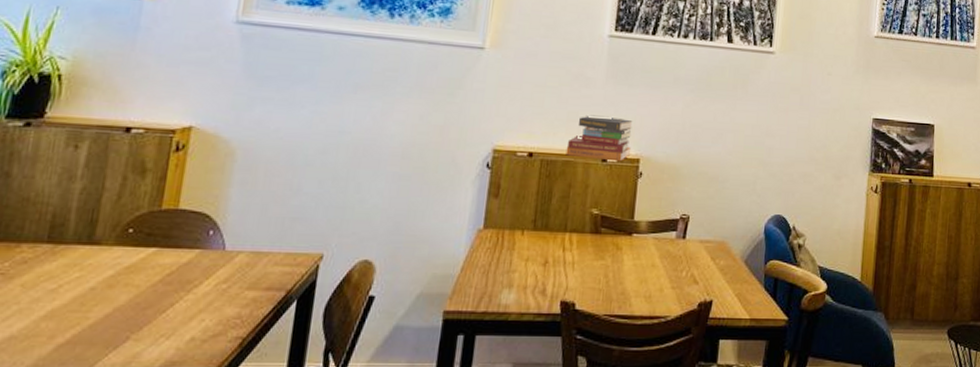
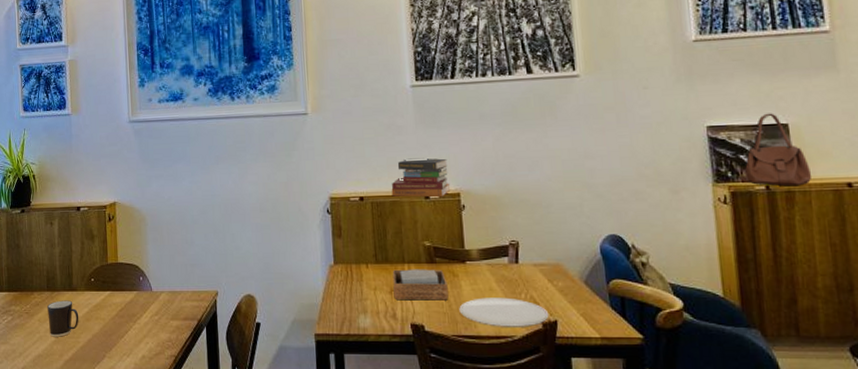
mug: none [38,257,97,310] -> present [46,300,79,337]
napkin holder: none [547,238,609,276] -> present [392,269,449,301]
plate: none [616,274,706,307] -> present [459,297,549,327]
handbag: none [895,113,945,182] -> present [745,113,812,187]

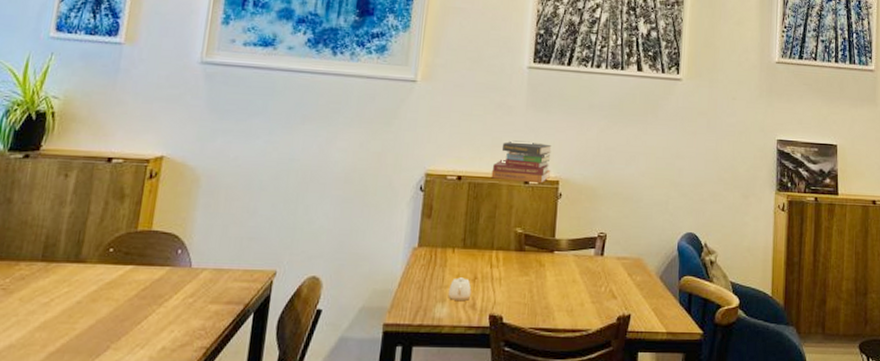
mug: present [46,300,79,337] -> none [33,274,82,322]
teapot: none [368,290,391,311] -> present [448,277,472,300]
napkin holder: present [392,269,449,301] -> none [476,256,533,291]
plate: present [459,297,549,327] -> none [540,289,624,321]
handbag: present [745,113,812,187] -> none [801,134,849,200]

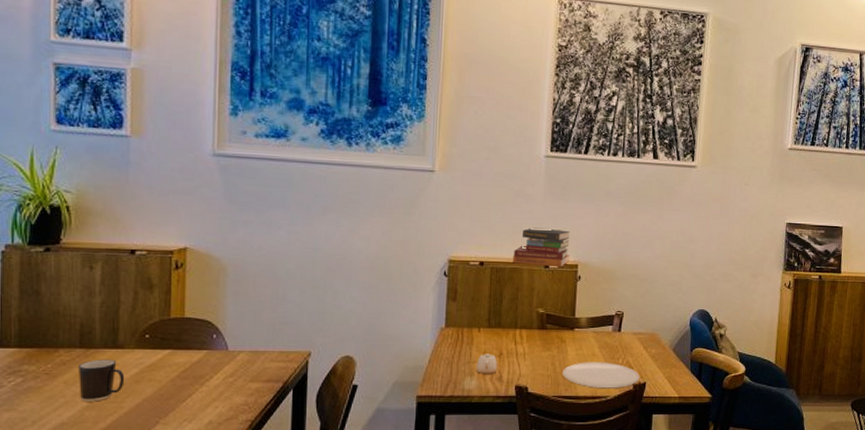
mug: none [33,274,82,322] -> present [77,359,125,402]
plate: none [540,289,624,321] -> present [562,362,640,389]

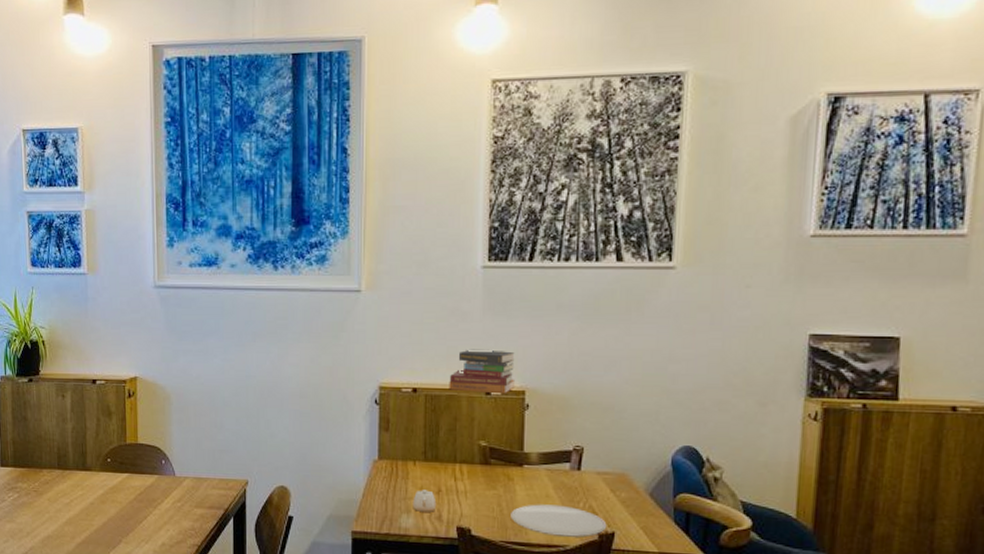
mug: present [77,359,125,402] -> none [57,480,93,519]

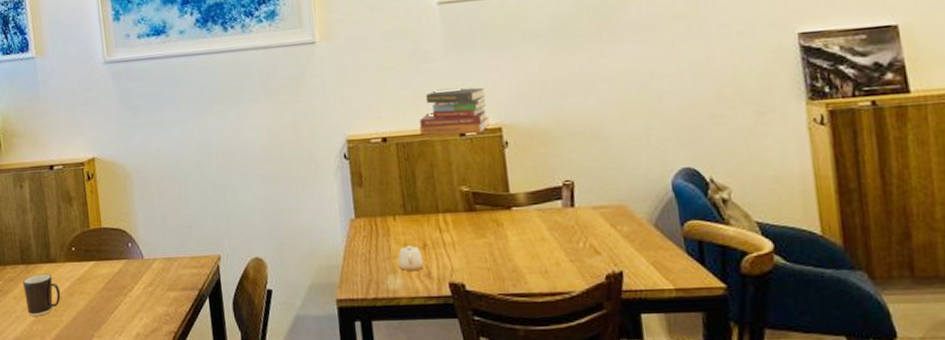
mug: none [57,480,93,519] -> present [22,273,61,316]
plate: present [511,504,607,538] -> none [505,247,613,283]

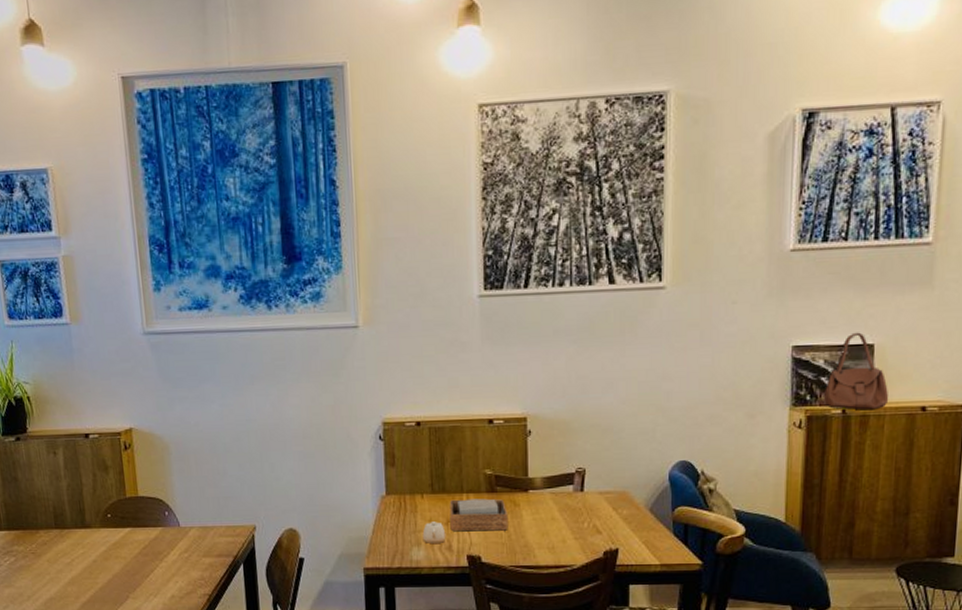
mug: present [22,273,61,316] -> none [56,538,96,578]
books: present [419,87,489,136] -> none [451,379,516,423]
napkin holder: none [424,218,493,257] -> present [449,498,508,532]
handbag: none [846,13,928,101] -> present [824,332,889,411]

